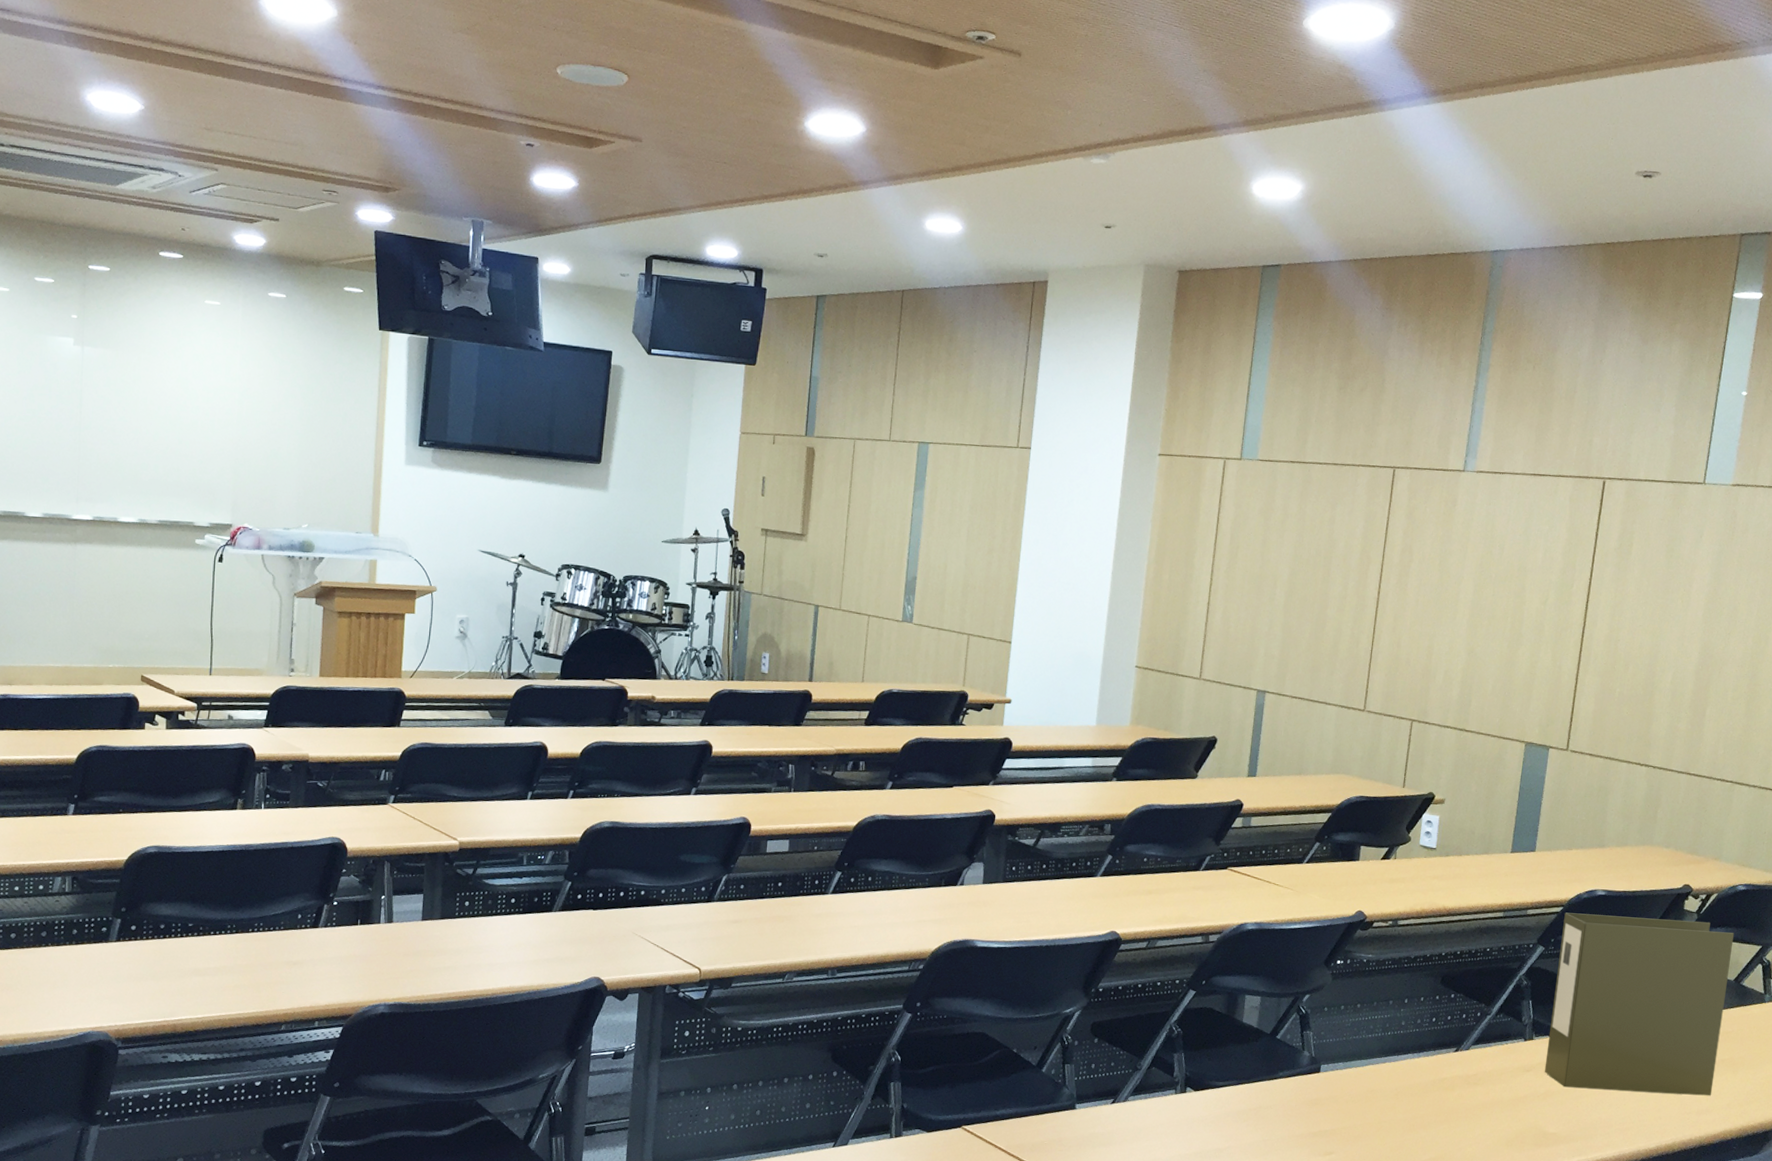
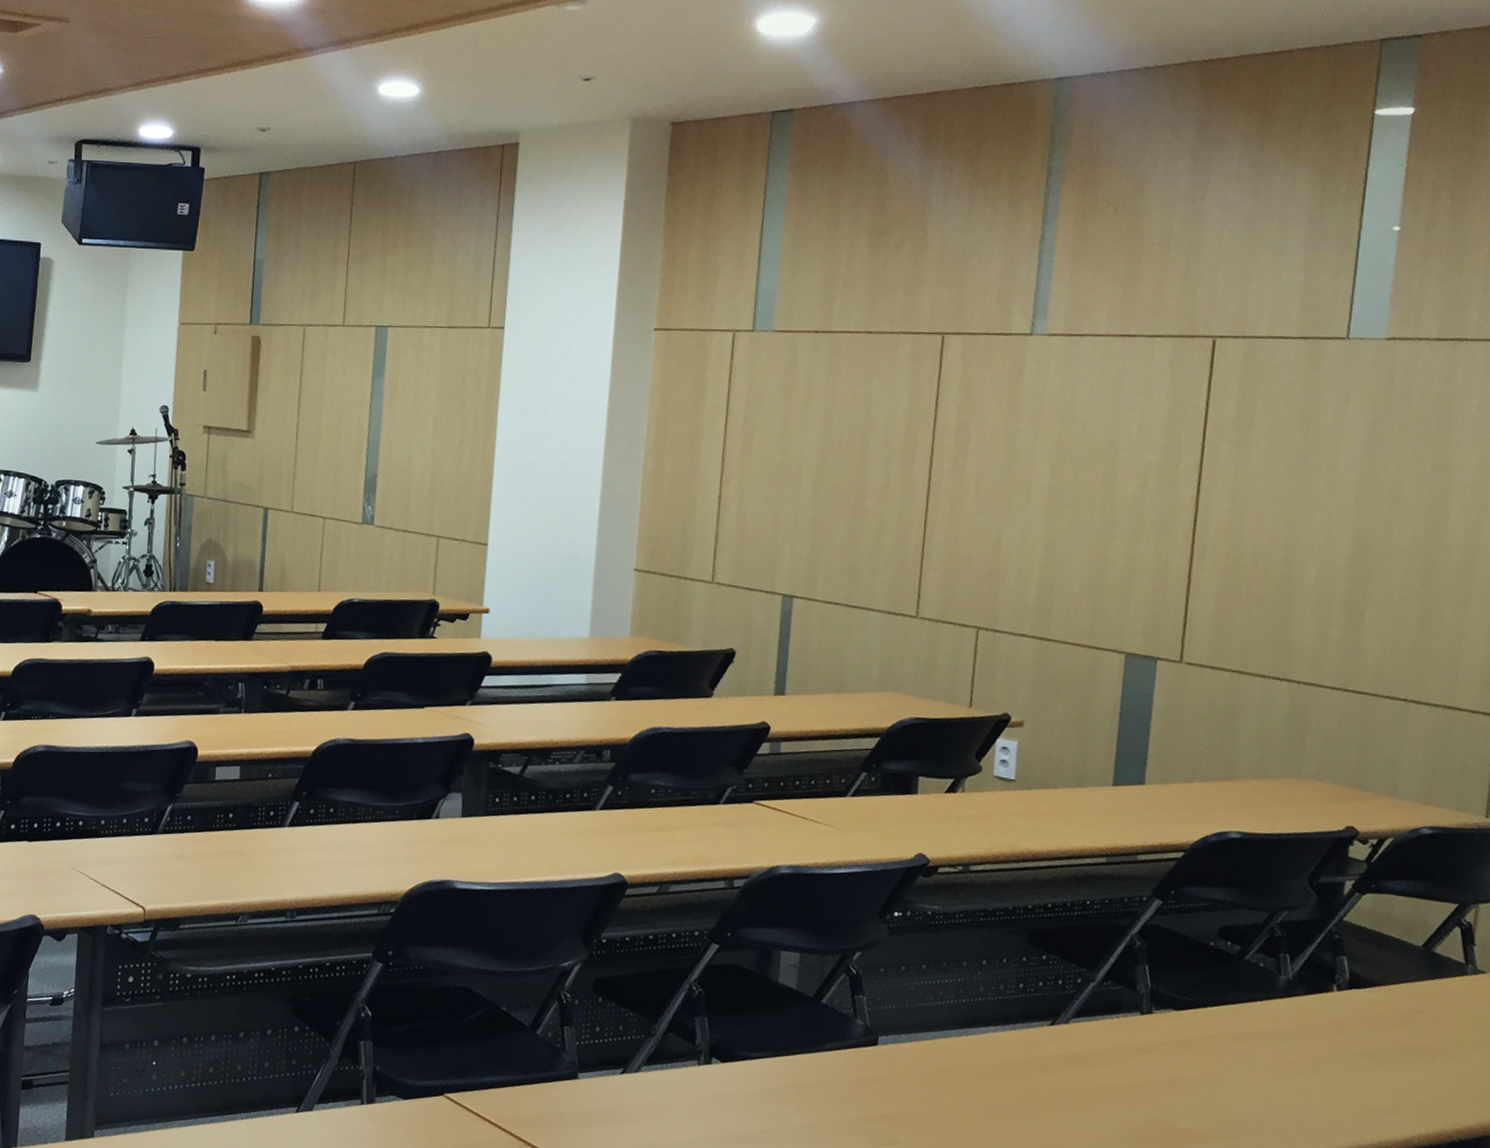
binder: present [1544,912,1735,1096] -> none [1169,859,1420,1091]

